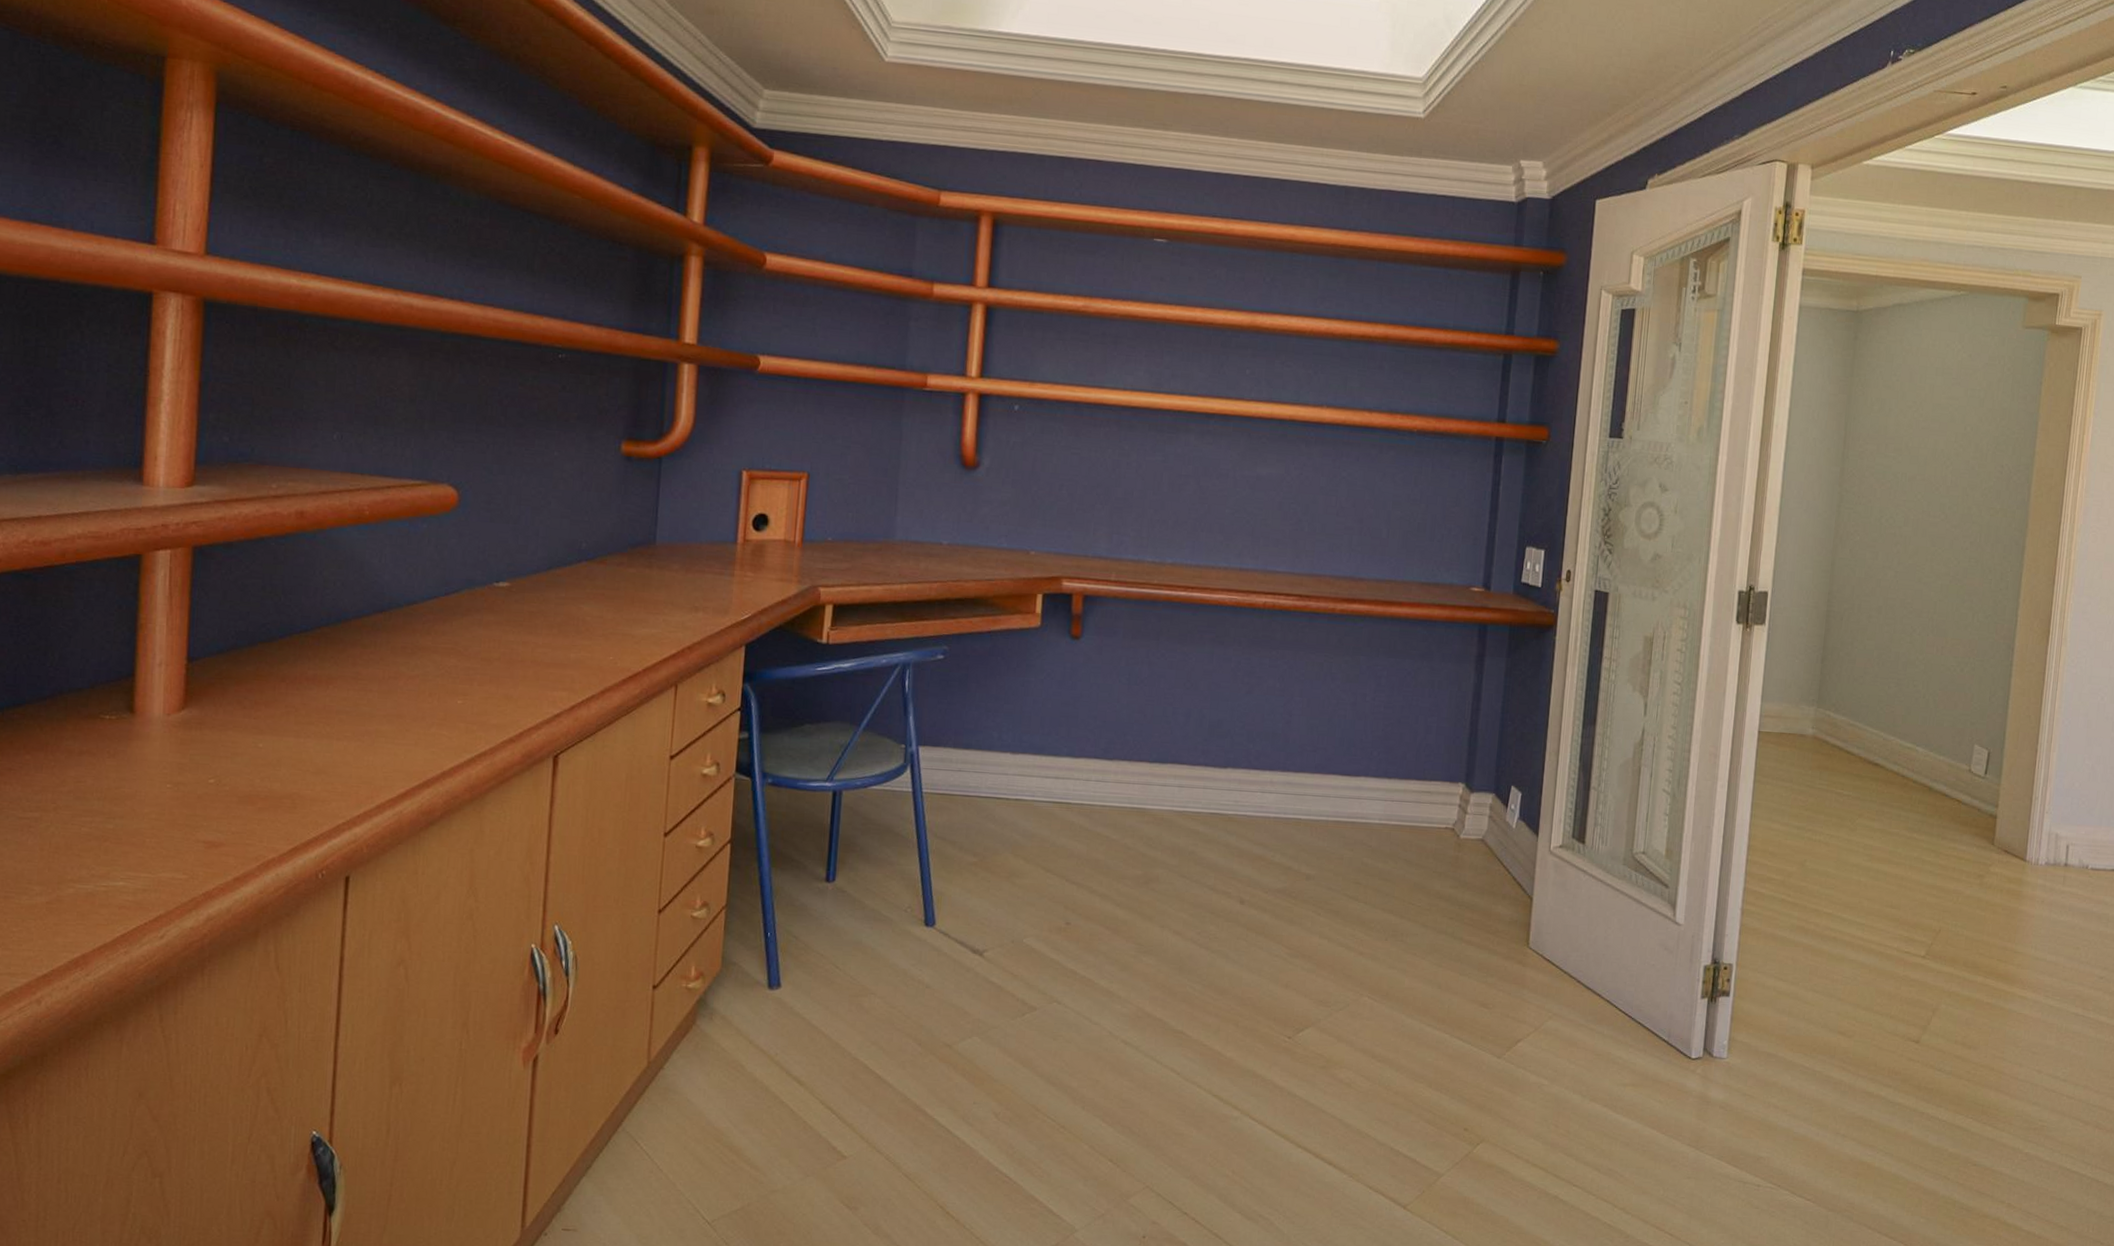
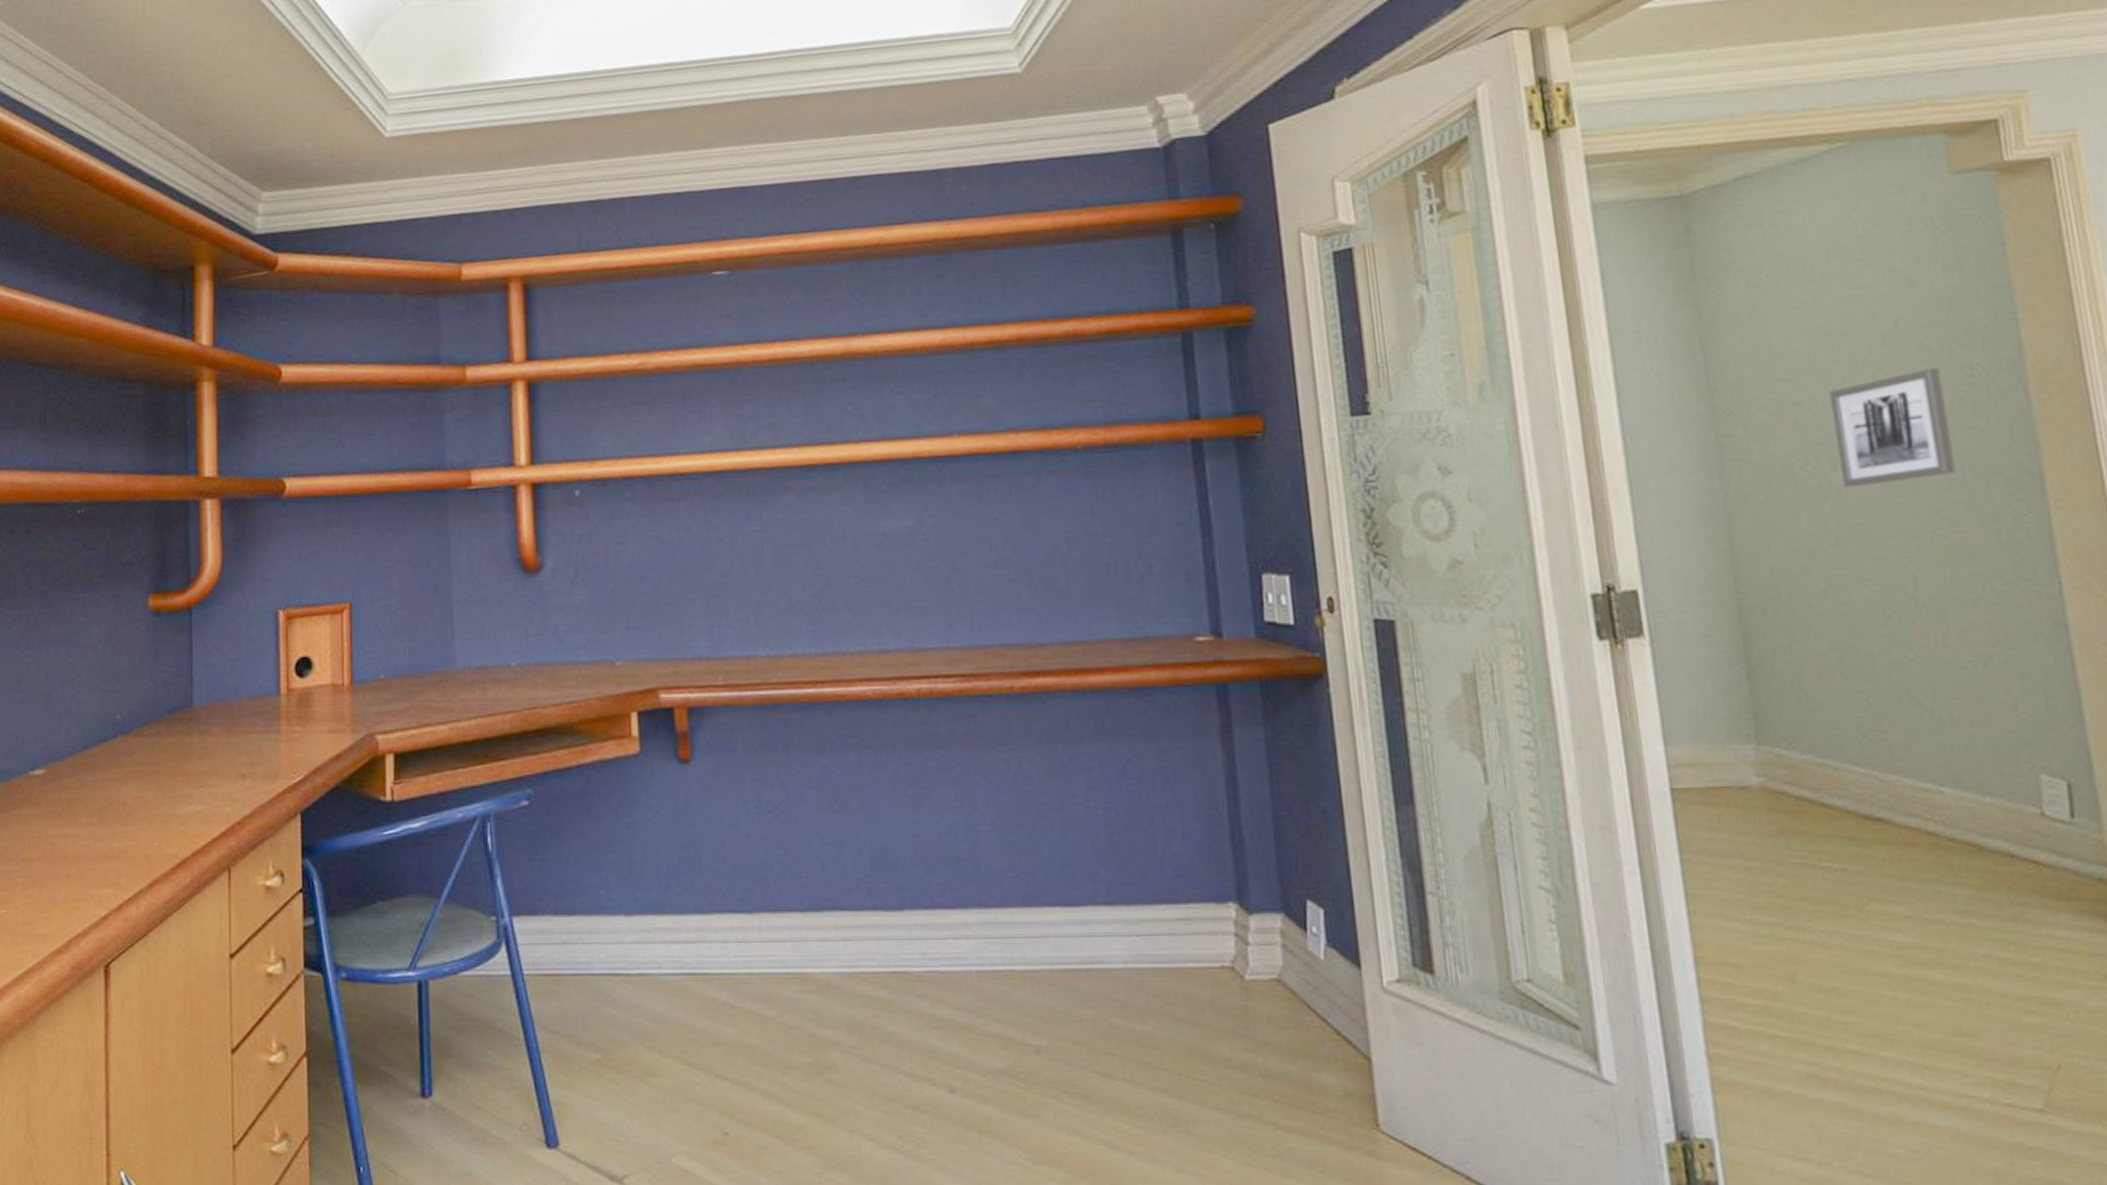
wall art: none [1909,463,1983,539] -> present [1829,368,1956,488]

